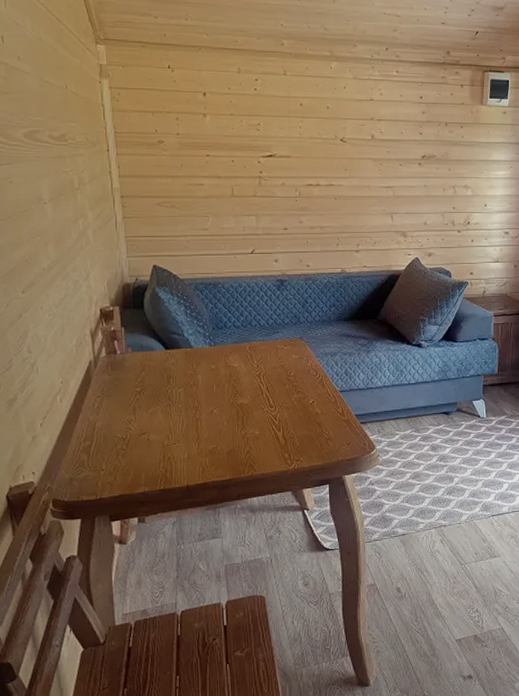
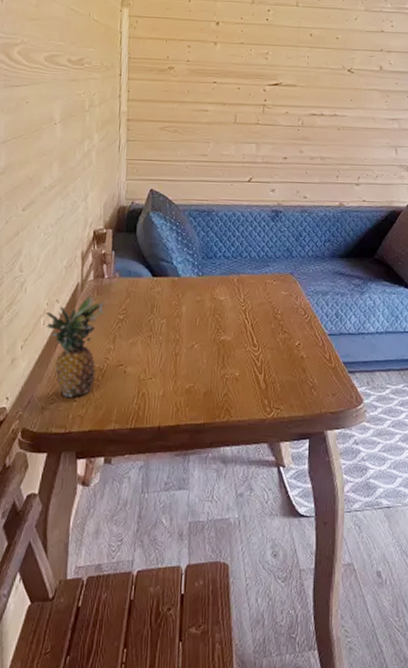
fruit: none [60,369,123,467] -> present [45,293,106,397]

